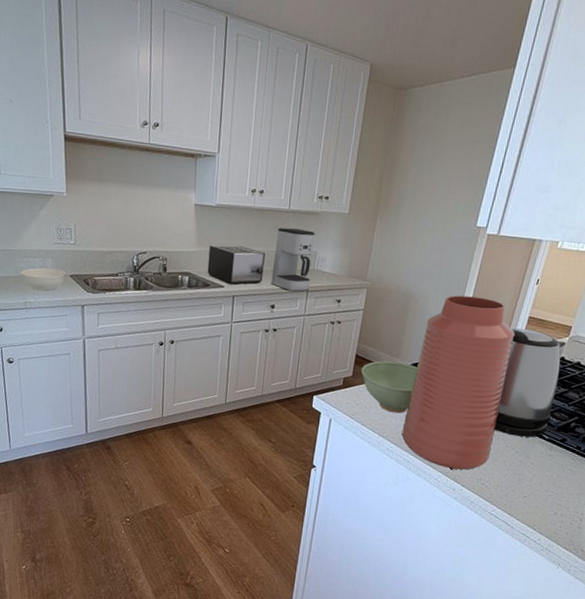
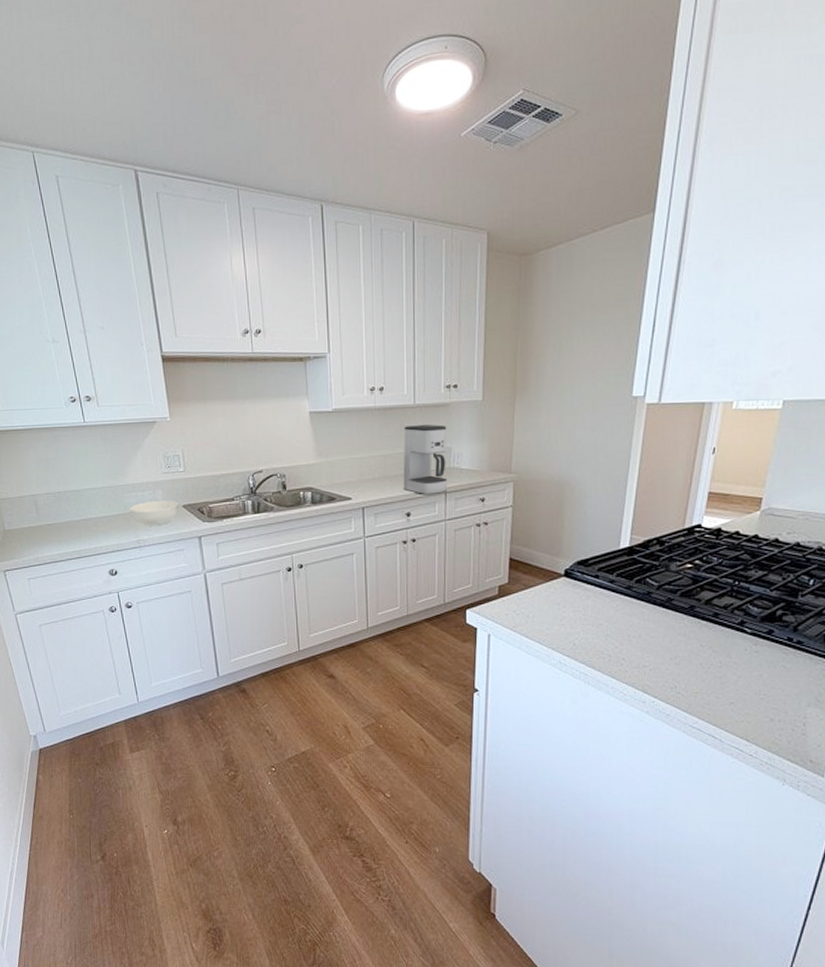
toaster: present [207,245,265,285] -> none [330,451,394,496]
bowl: present [360,361,418,414] -> none [517,561,583,620]
vase: present [401,295,515,470] -> none [574,476,694,678]
kettle: present [494,328,567,438] -> none [683,507,759,633]

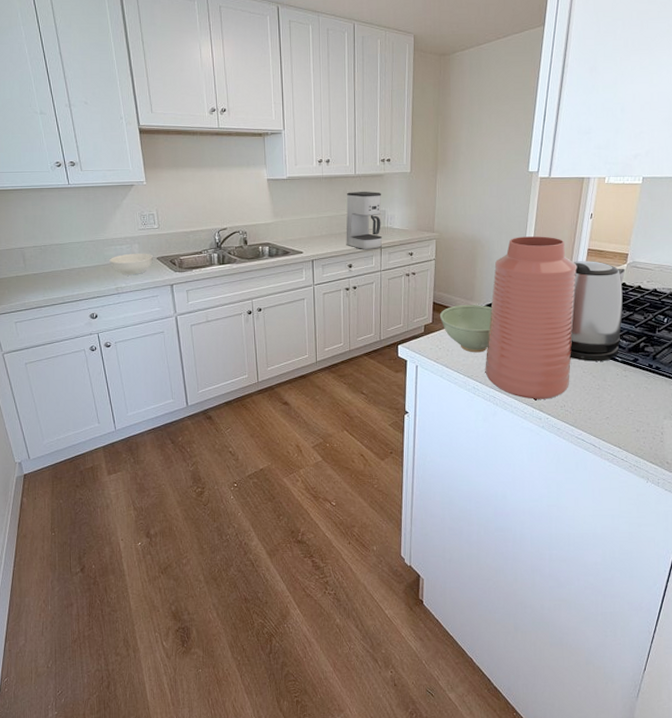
bowl: none [517,561,583,620] -> present [439,305,492,353]
vase: none [574,476,694,678] -> present [485,236,577,400]
kettle: none [683,507,759,633] -> present [570,261,626,362]

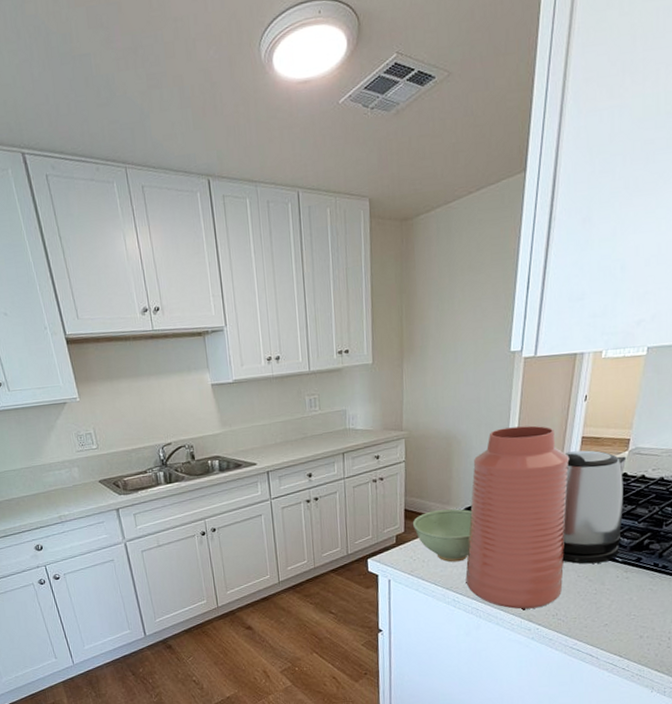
bowl: present [109,253,154,276] -> none [49,476,96,503]
coffee maker: present [346,191,383,250] -> none [301,389,345,457]

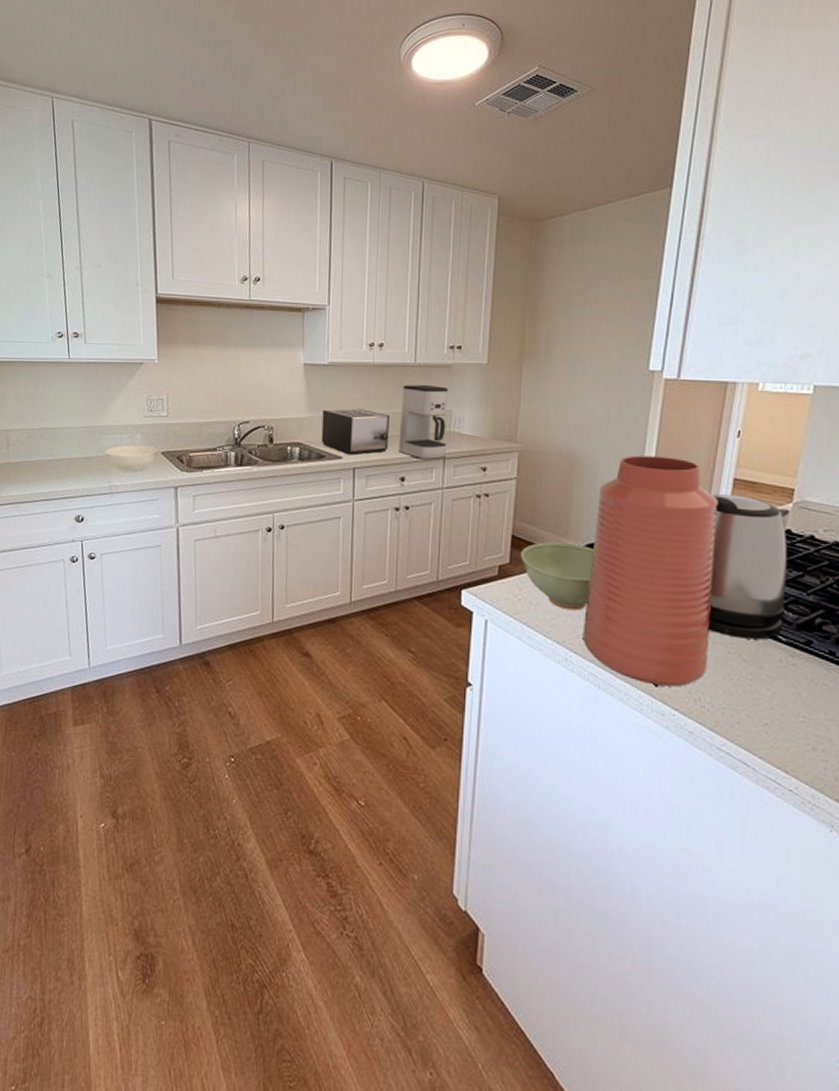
bowl: none [49,476,96,503] -> present [105,445,158,472]
toaster: none [234,418,295,461] -> present [321,408,389,456]
coffee maker: none [301,389,345,457] -> present [398,384,449,460]

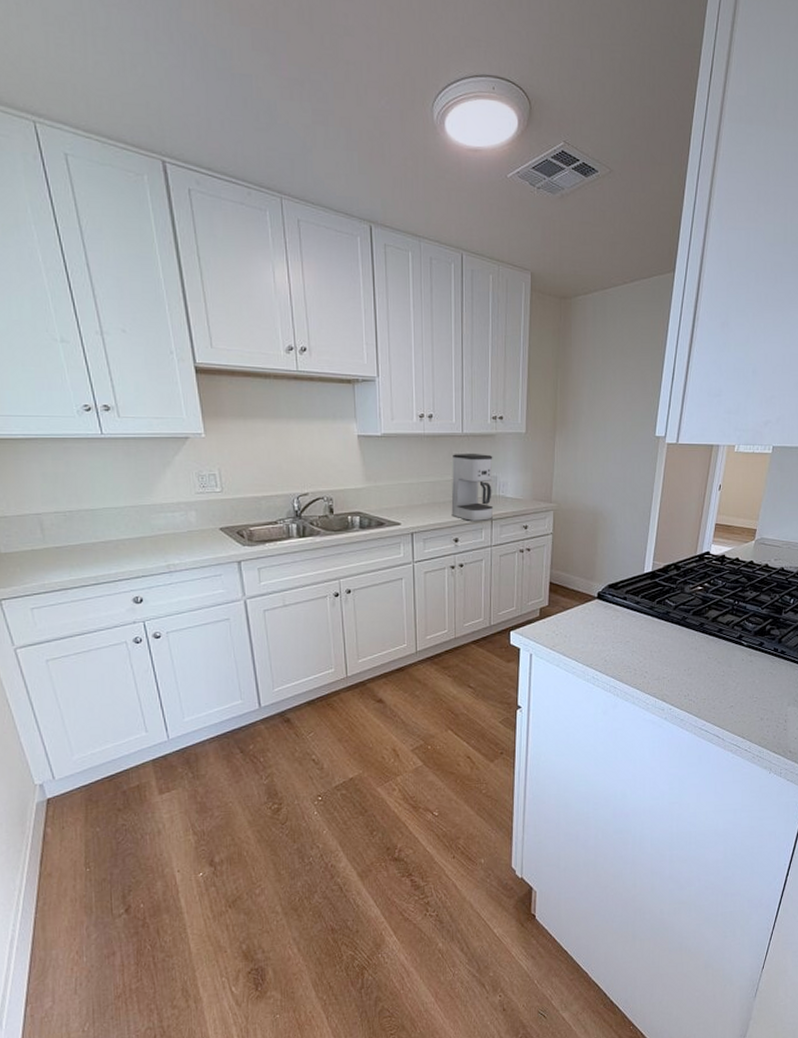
bowl: present [105,445,158,472] -> none [157,522,216,550]
toaster: present [321,408,389,456] -> none [379,478,442,521]
bowl: present [520,542,594,611] -> none [556,585,613,639]
vase: present [582,455,719,687] -> none [605,509,704,689]
kettle: present [707,494,791,640] -> none [695,537,753,646]

